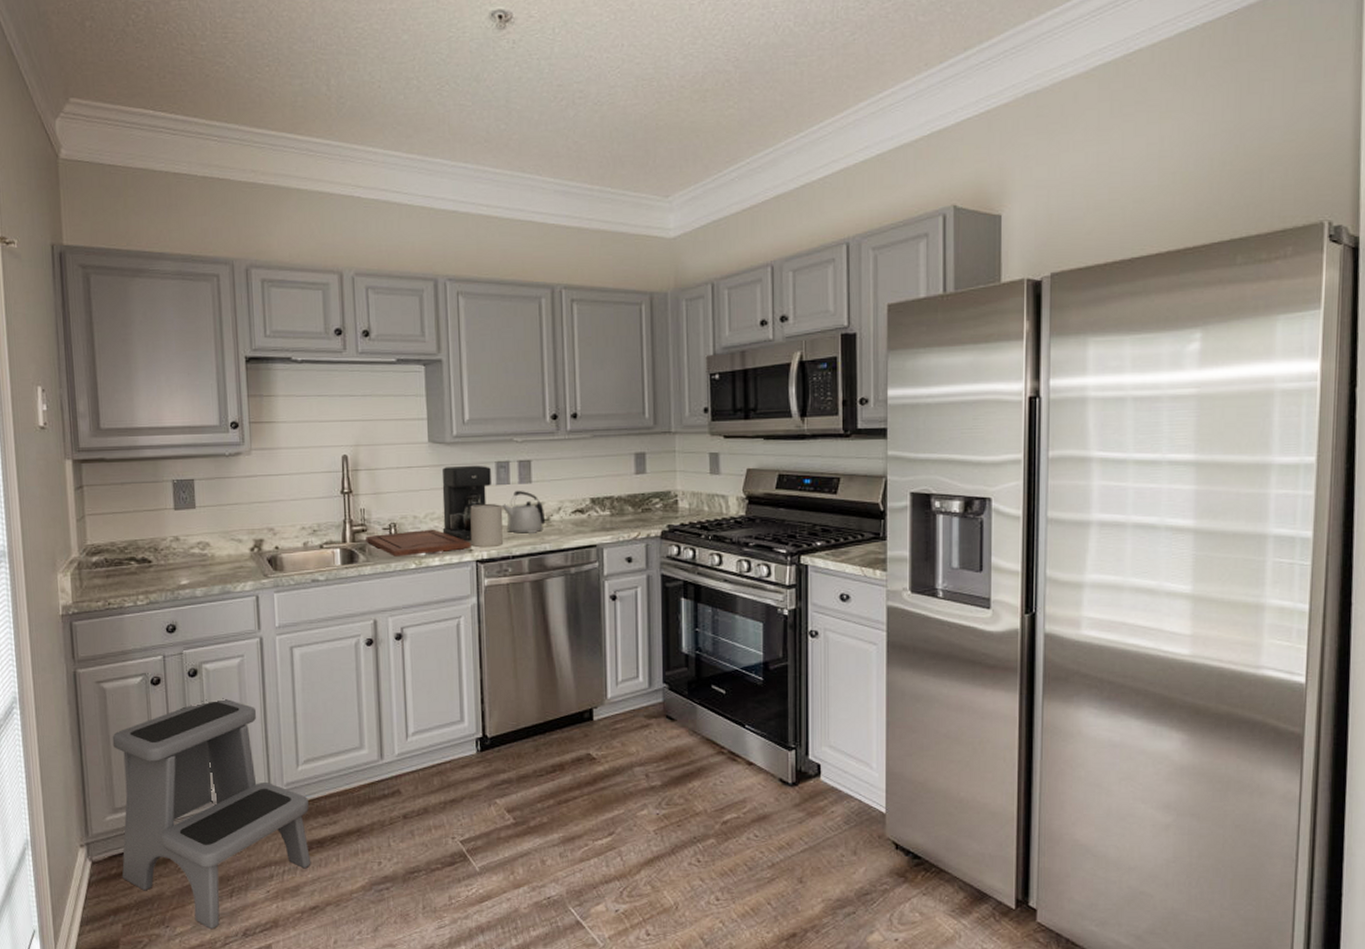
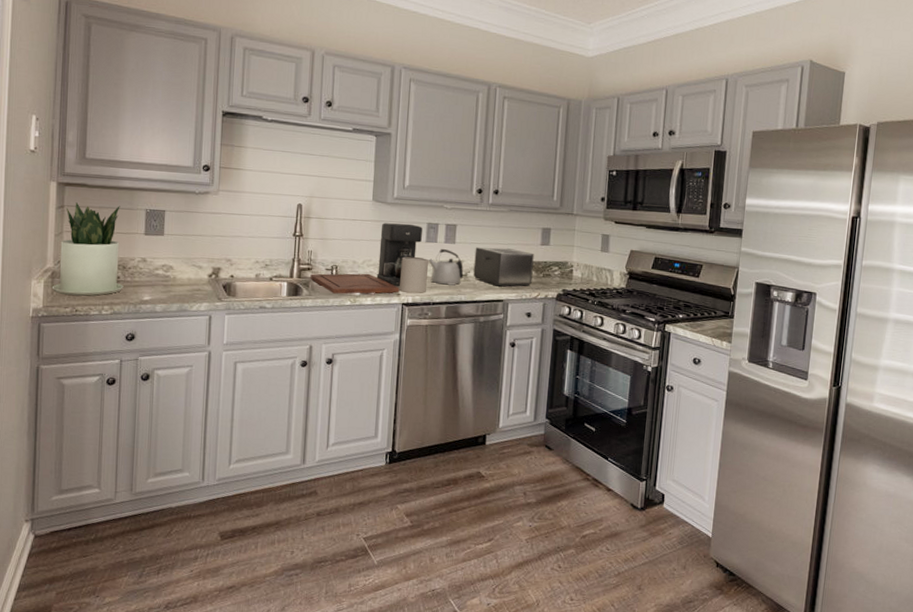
planter: none [79,479,158,587] -> present [51,202,124,296]
step stool: present [112,698,311,930] -> none [60,401,236,601]
toaster: none [556,482,629,529] -> present [473,247,534,287]

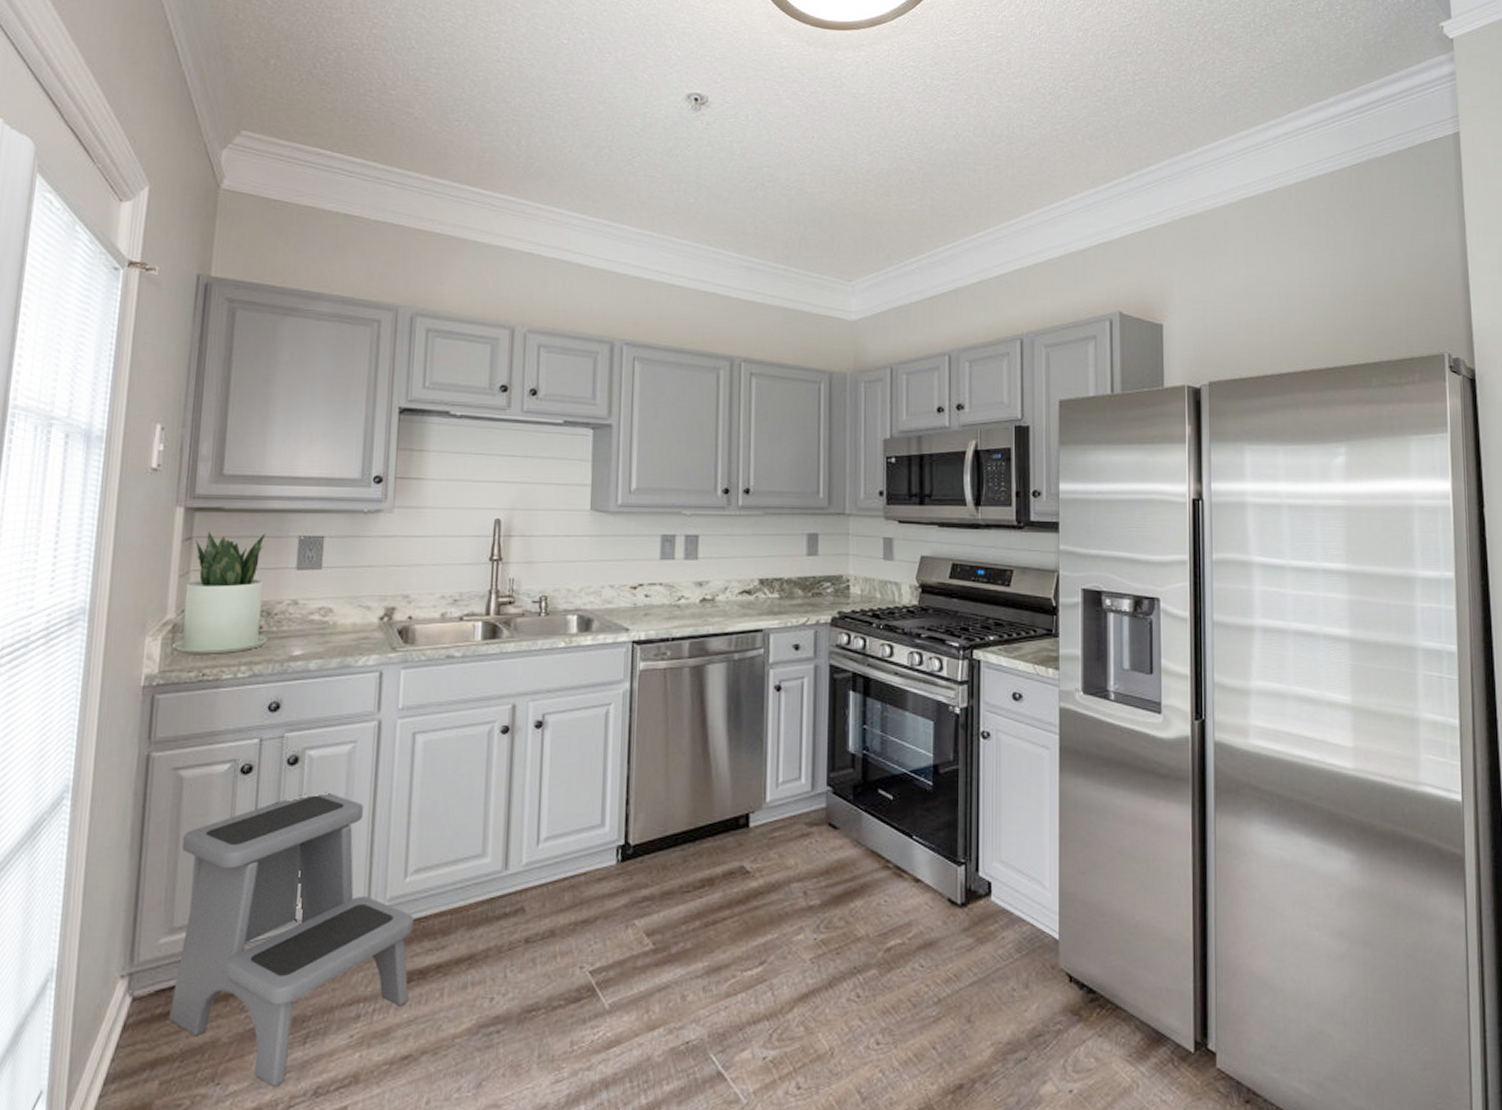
step stool: none [60,401,236,601] -> present [168,792,414,1088]
cutting board: present [310,273,400,294] -> none [512,605,629,633]
coffee maker: present [376,223,423,286] -> none [598,537,655,618]
pen holder: present [400,256,429,294] -> none [628,580,666,628]
kettle: present [428,249,463,286] -> none [664,567,710,614]
toaster: present [473,247,534,287] -> none [722,562,799,612]

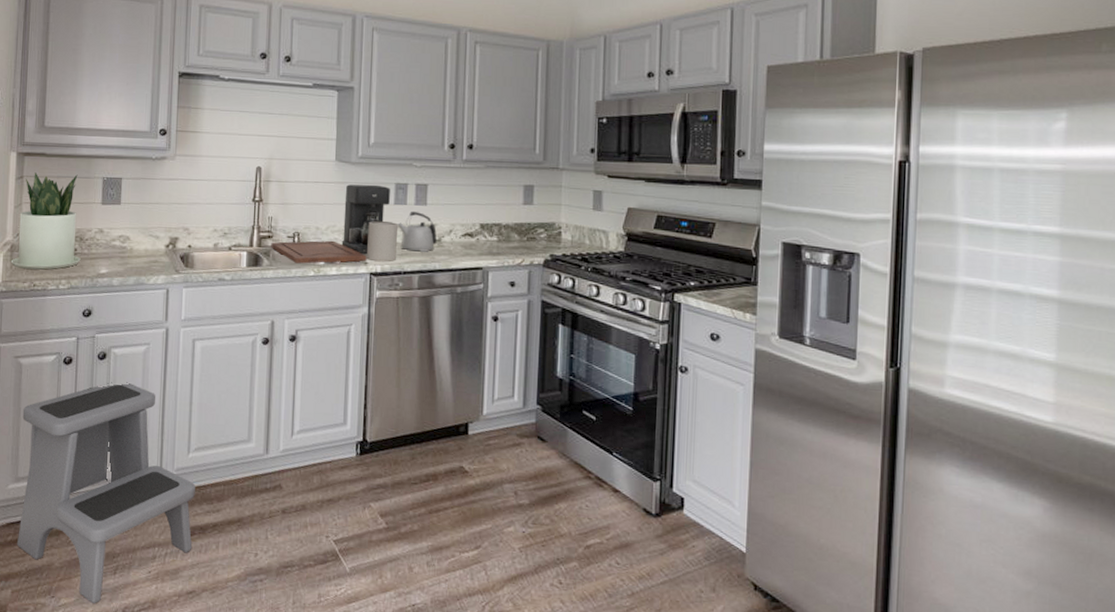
cutting board: none [512,605,629,633] -> present [271,241,367,264]
coffee maker: none [598,537,655,618] -> present [341,184,390,254]
pen holder: none [628,580,666,628] -> present [367,221,399,263]
kettle: none [664,567,710,614] -> present [397,212,437,252]

